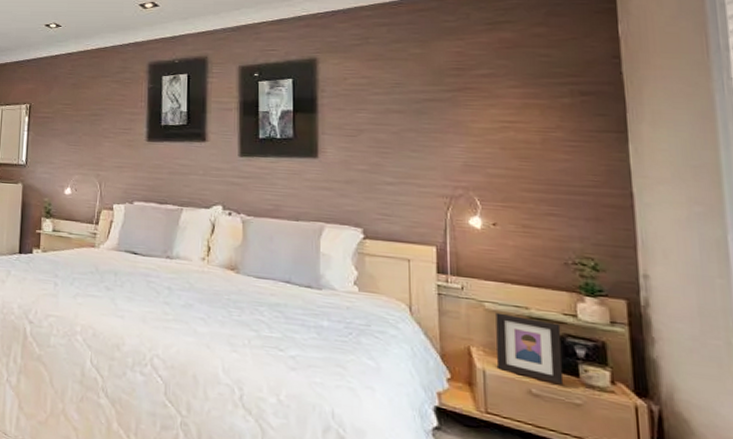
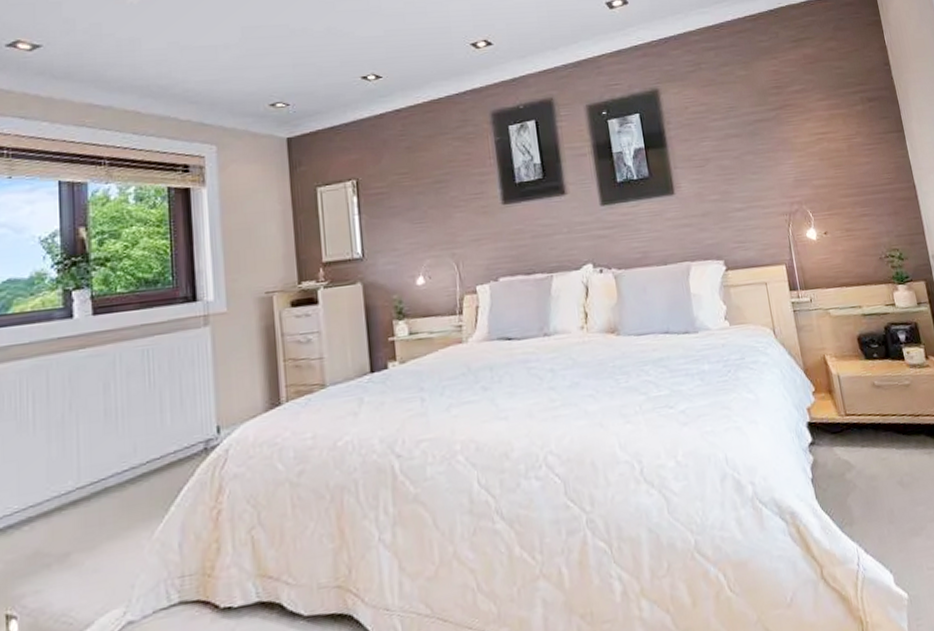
picture frame: present [495,312,564,385] -> none [839,315,895,371]

